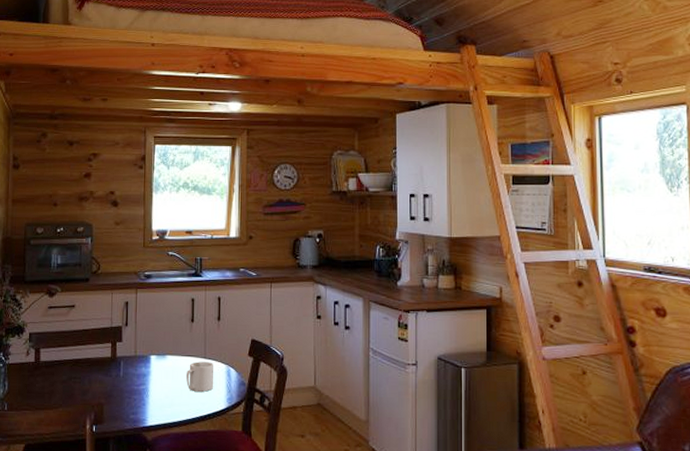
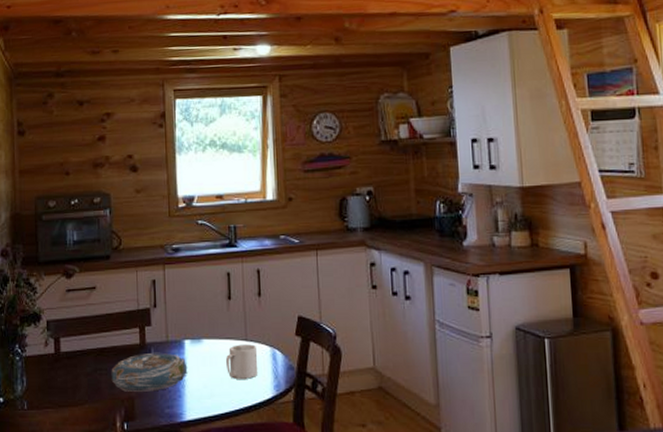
decorative bowl: none [84,365,152,399] -> present [111,352,188,392]

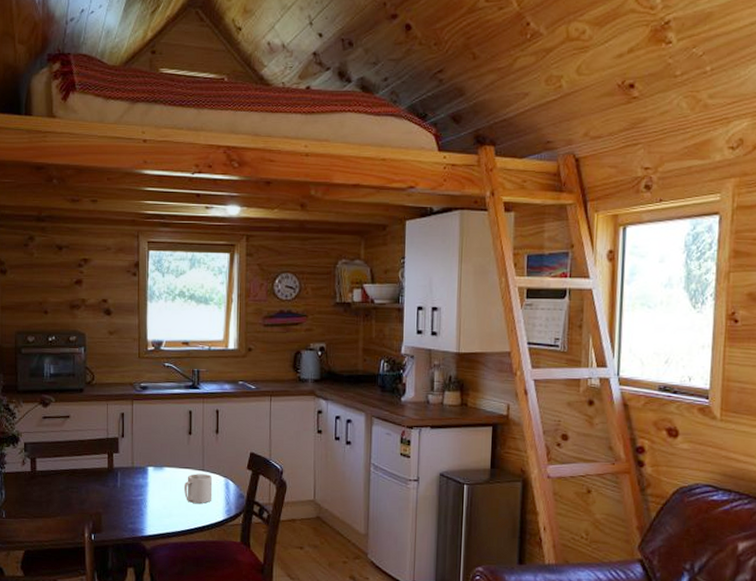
decorative bowl: present [111,352,188,392] -> none [81,476,150,509]

